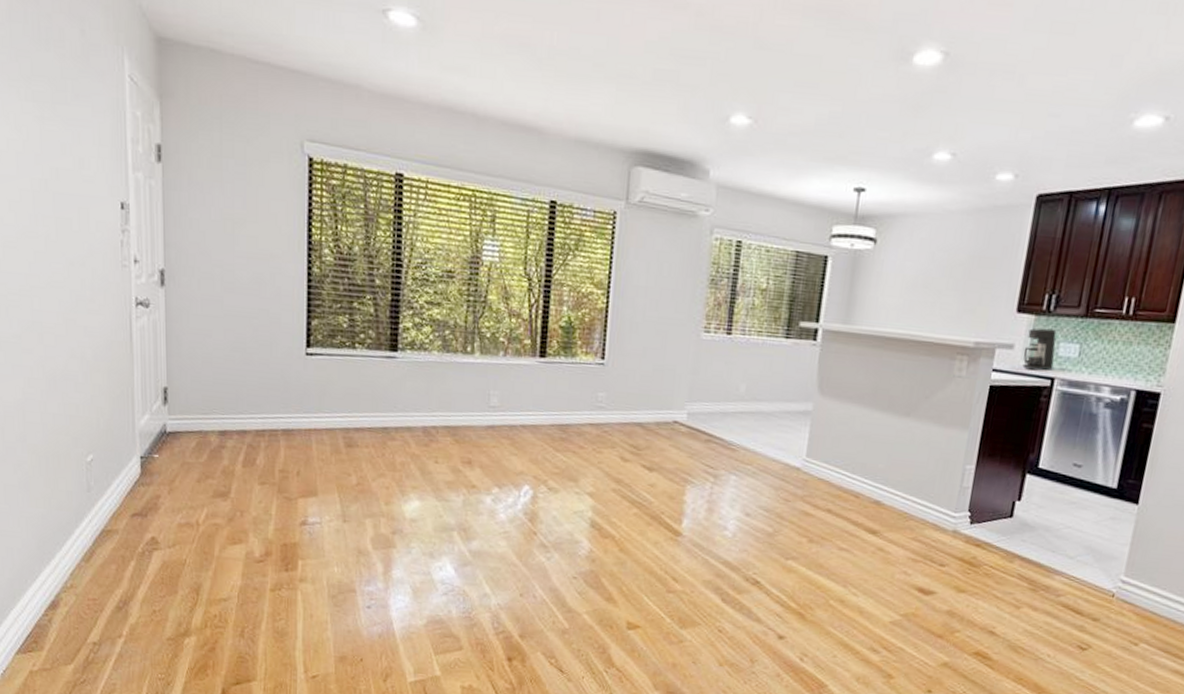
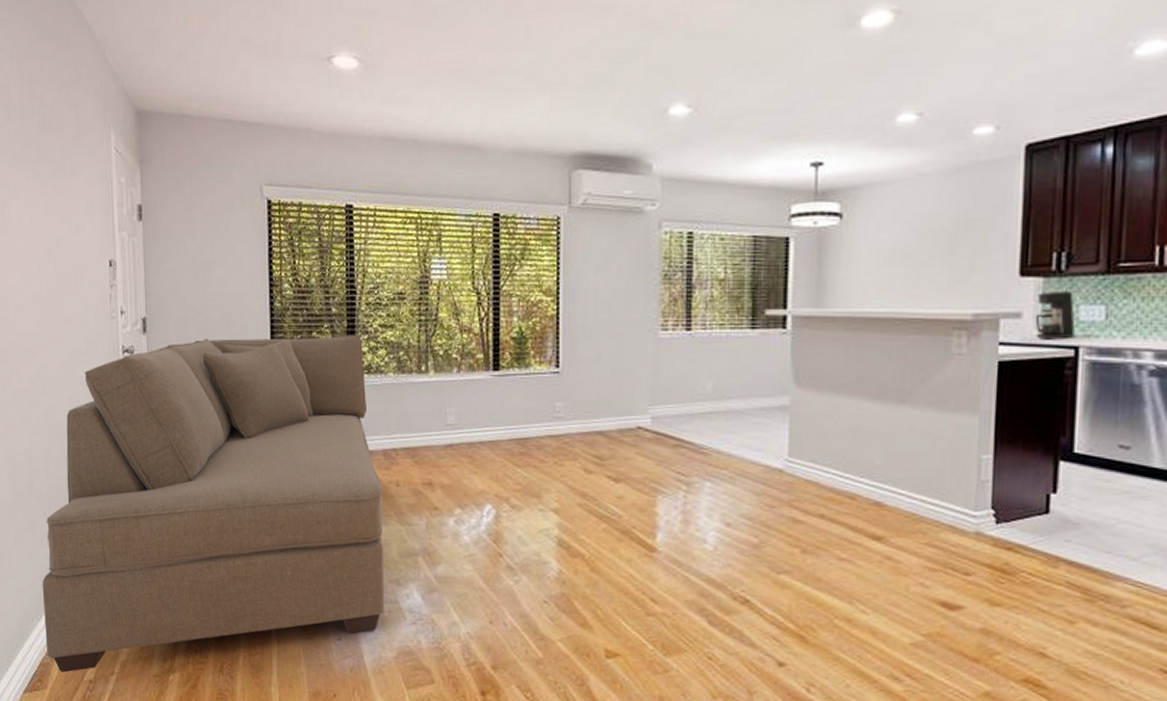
sofa: none [37,298,421,635] -> present [42,334,385,673]

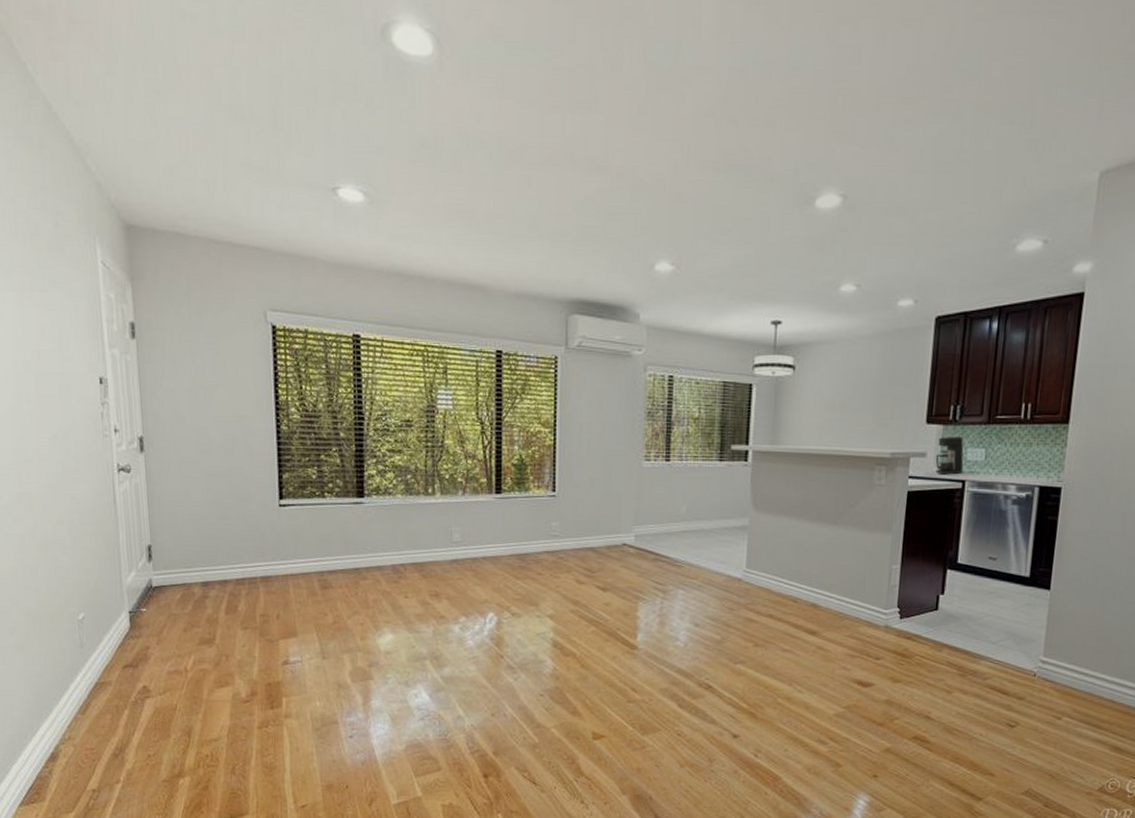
sofa: present [42,334,385,673] -> none [35,458,395,784]

